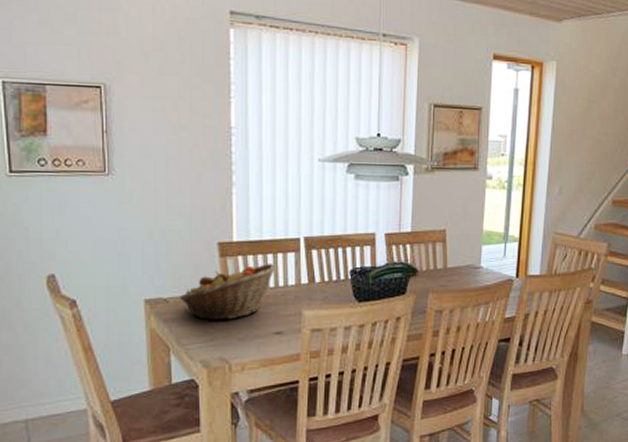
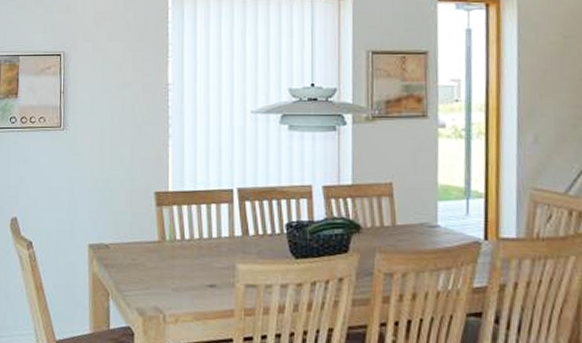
fruit basket: present [180,263,276,321] -> none [119,213,210,269]

